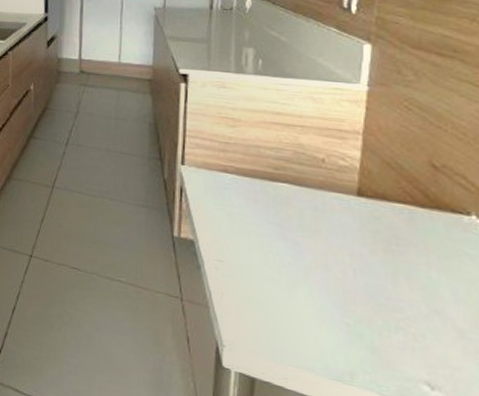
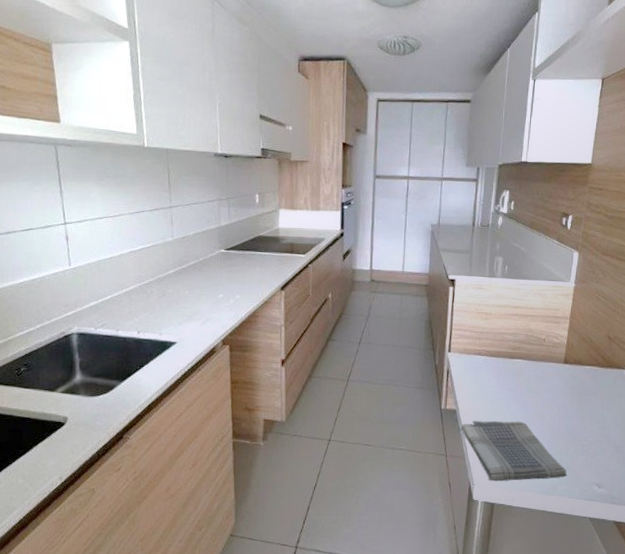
dish towel: none [201,258,373,362] -> present [461,420,567,481]

